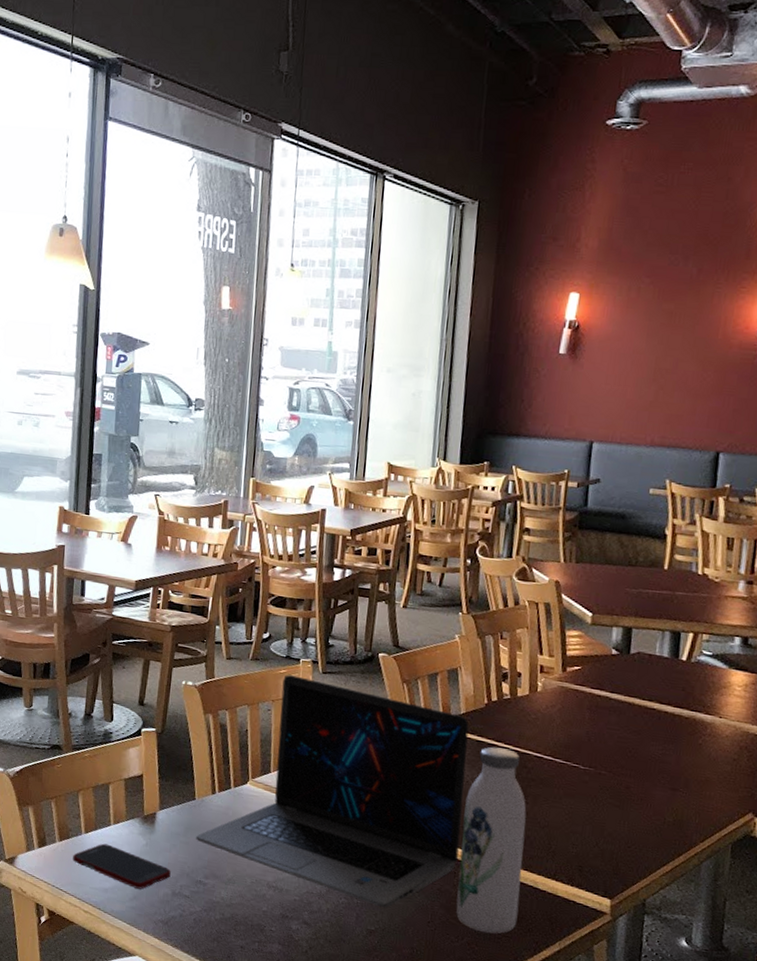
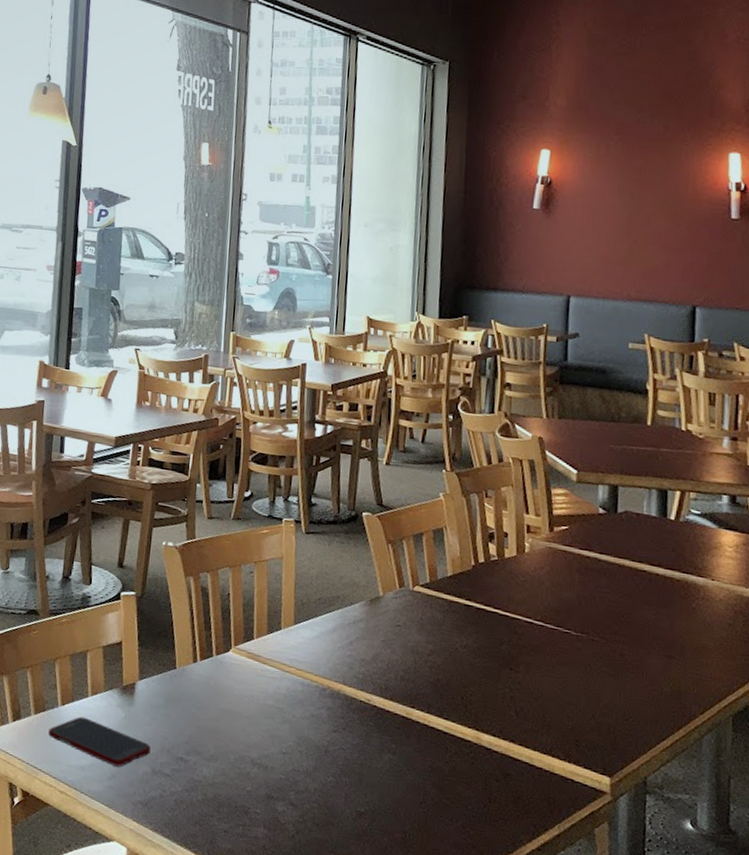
laptop: present [196,674,469,908] -> none [177,535,457,788]
water bottle: present [456,746,527,934] -> none [449,611,519,816]

